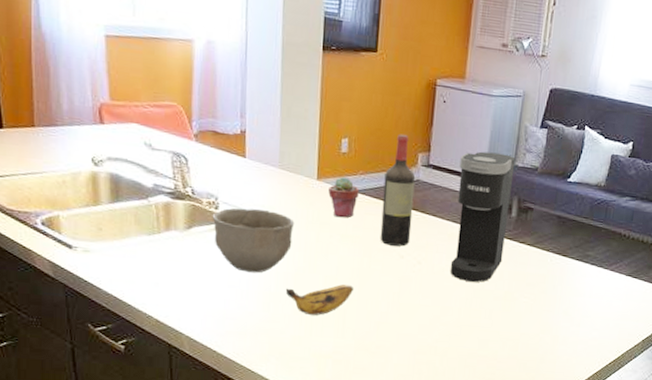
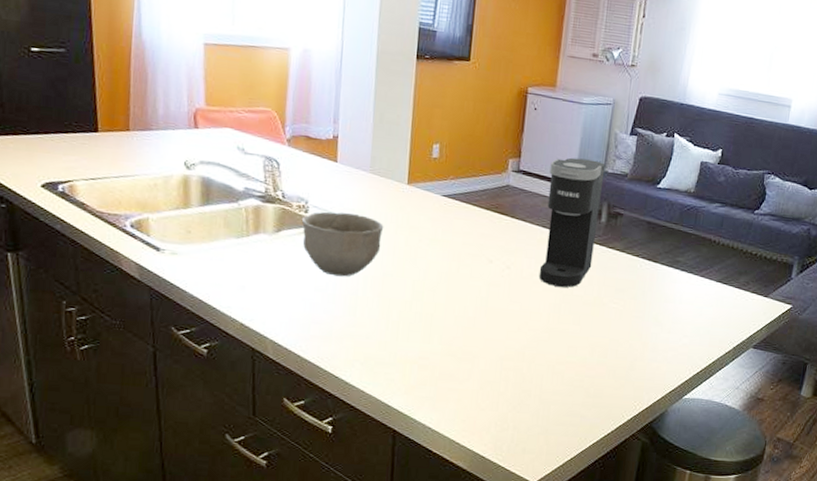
banana: present [285,284,354,316] -> none [372,289,442,321]
potted succulent: present [328,177,359,218] -> none [418,181,449,222]
wine bottle: present [380,133,416,247] -> none [469,140,506,251]

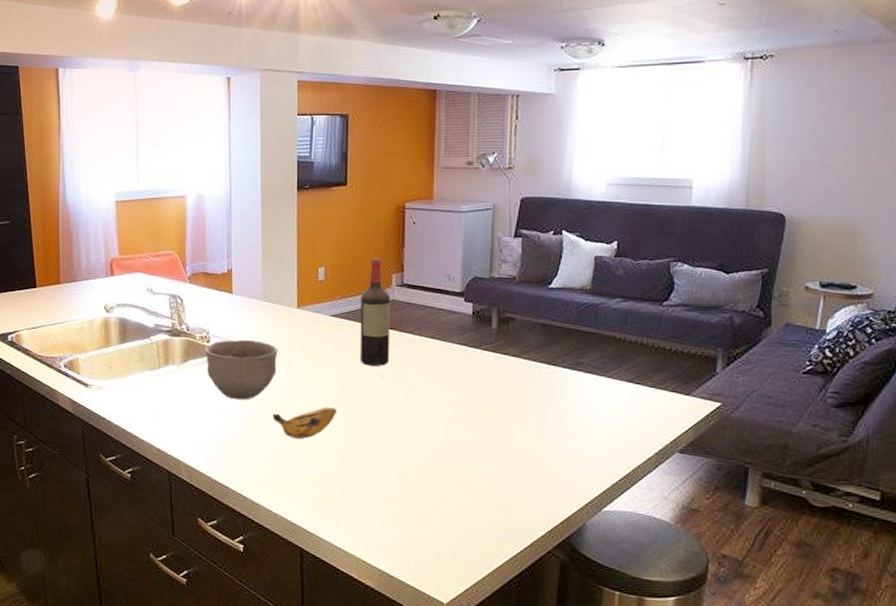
banana: none [372,289,442,321] -> present [272,407,338,440]
wine bottle: none [469,140,506,251] -> present [359,257,391,366]
coffee maker: present [538,157,606,288] -> none [432,266,491,398]

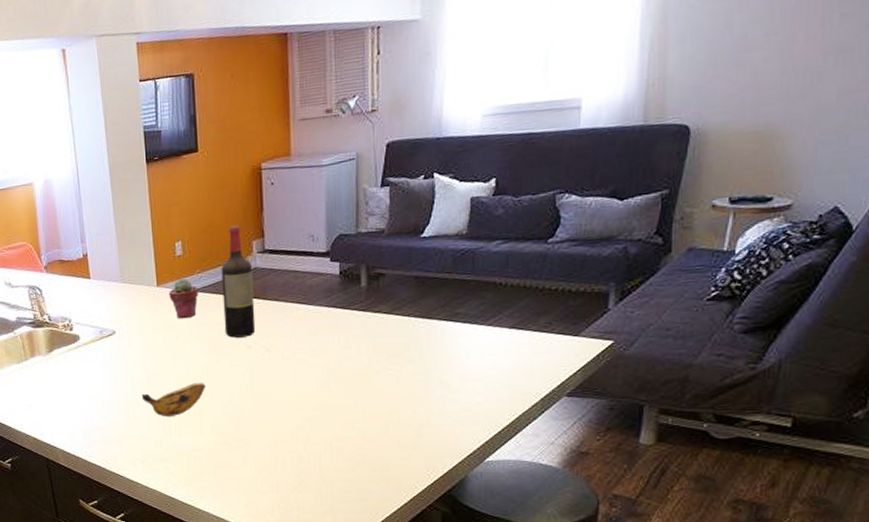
bowl: present [204,340,278,400] -> none [68,323,142,384]
potted succulent: none [308,303,337,342] -> present [169,279,198,319]

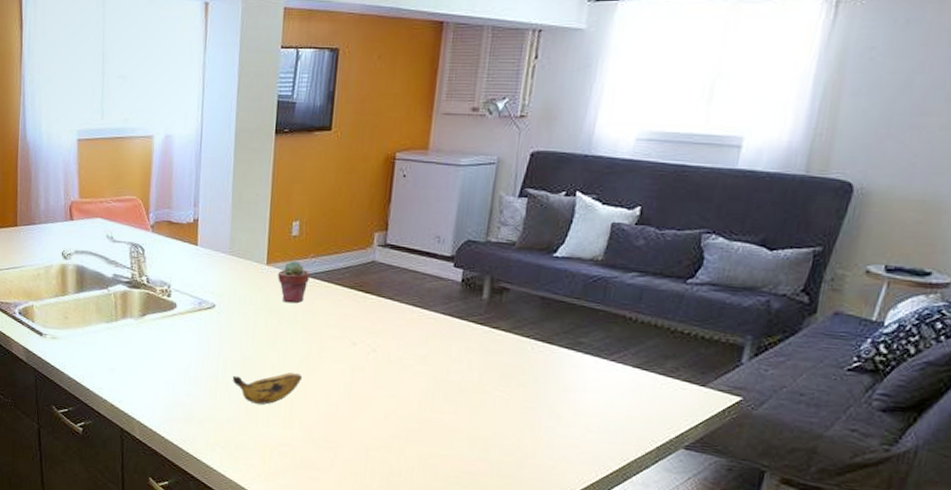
wine bottle: present [221,225,256,338] -> none [331,213,371,333]

